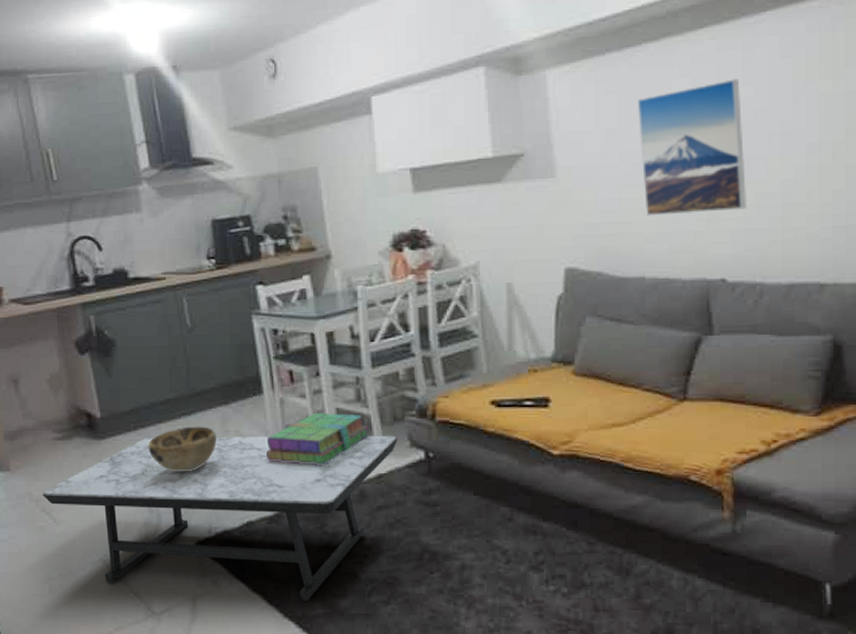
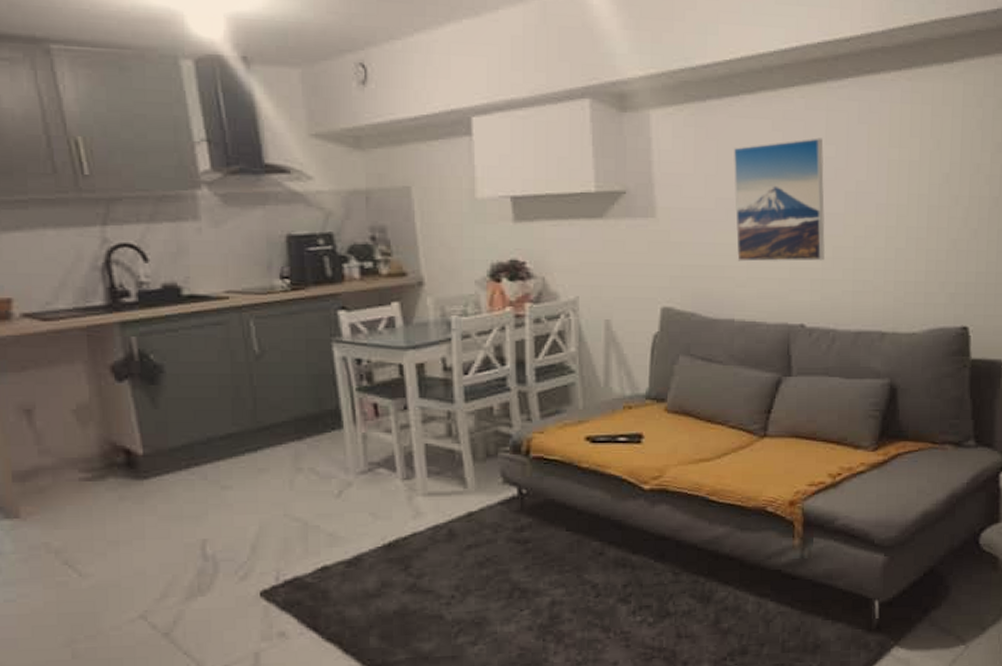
coffee table: present [42,435,398,601] -> none [64,472,491,647]
decorative bowl: present [148,426,217,472] -> none [203,463,287,515]
stack of books: present [265,413,369,465] -> none [344,449,460,504]

